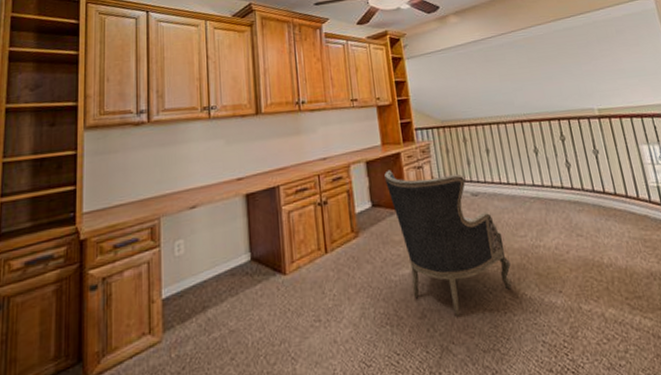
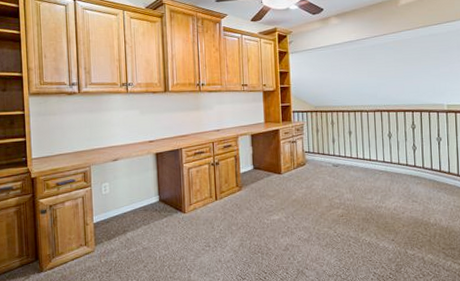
armchair: present [384,170,513,317] -> none [265,142,357,251]

